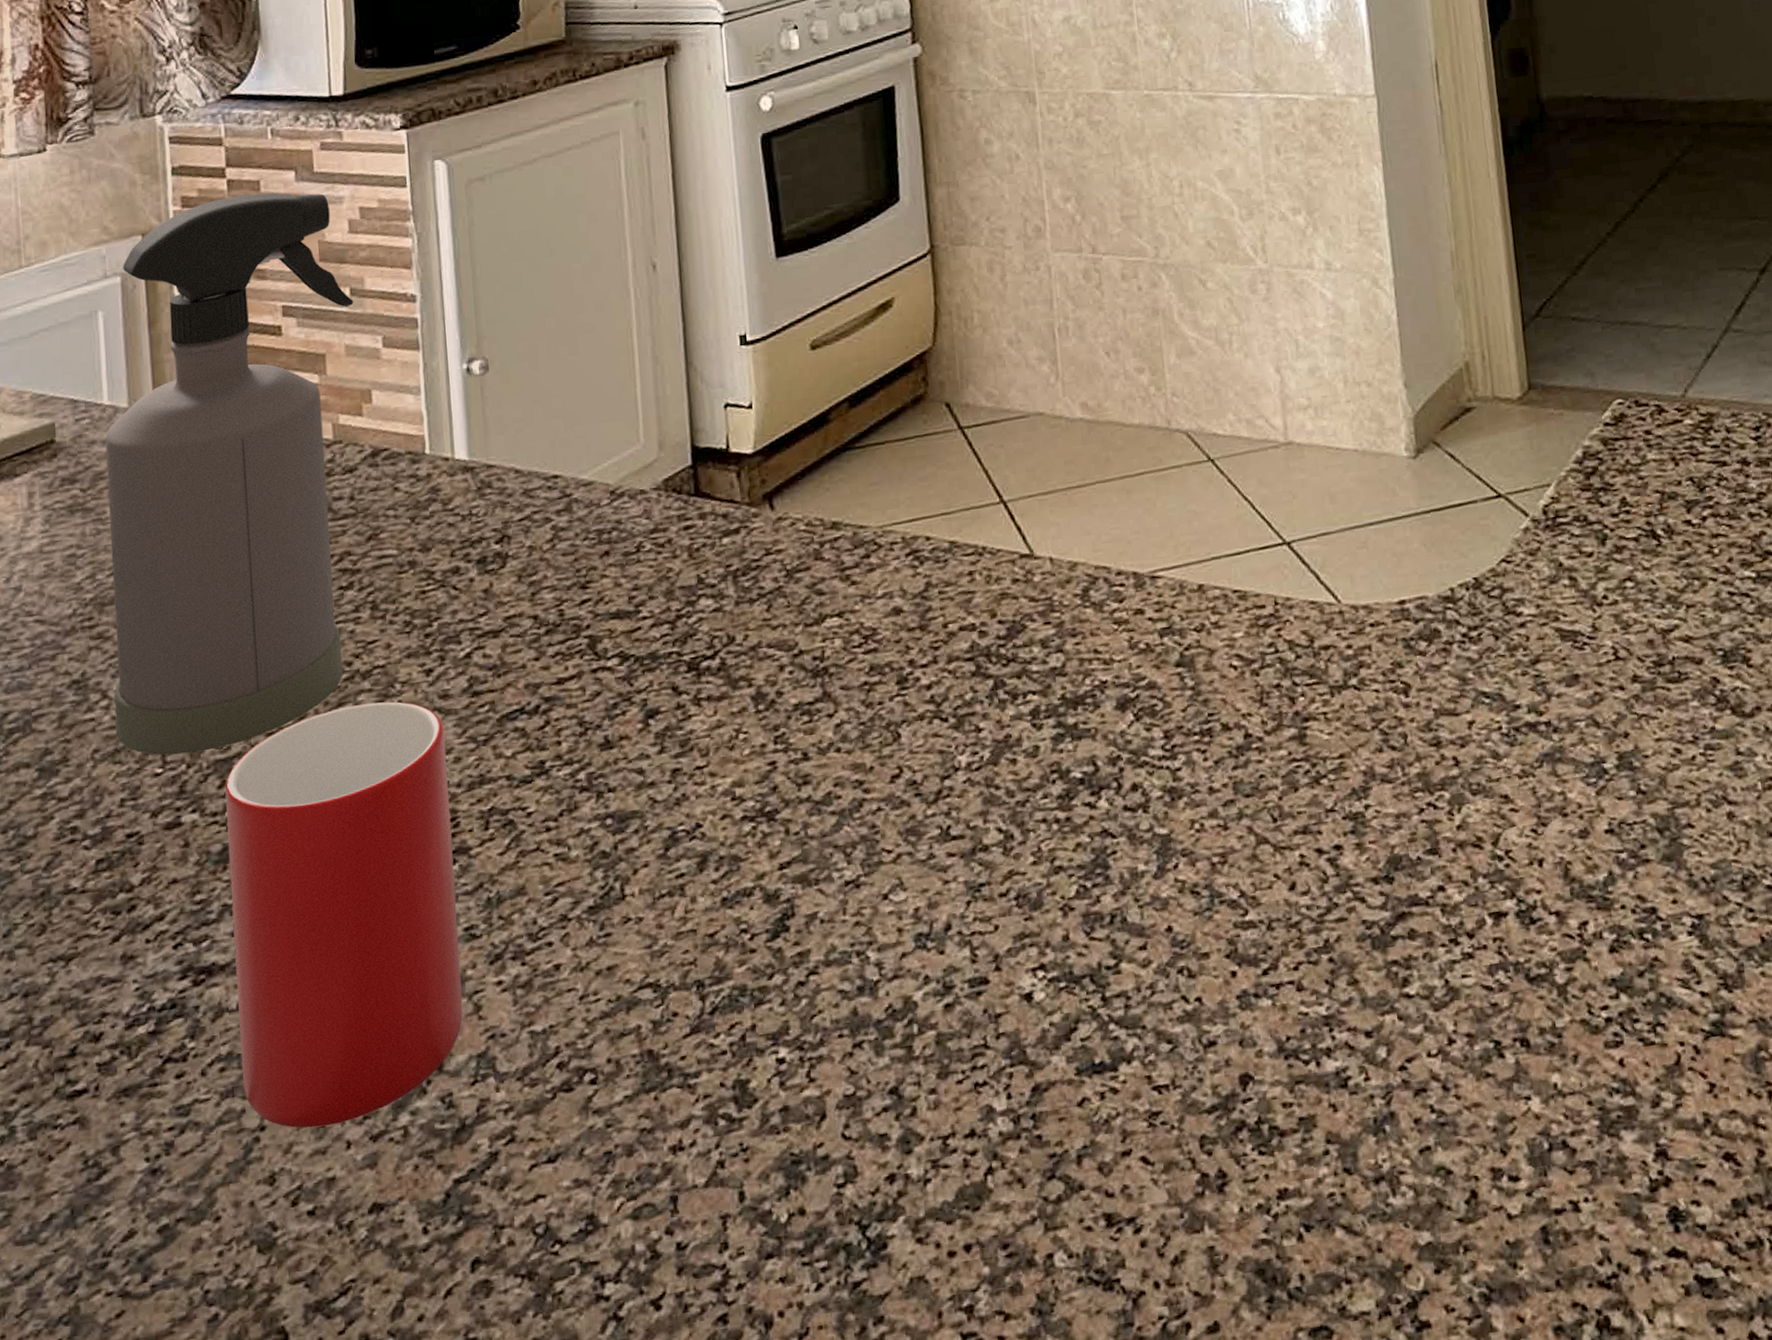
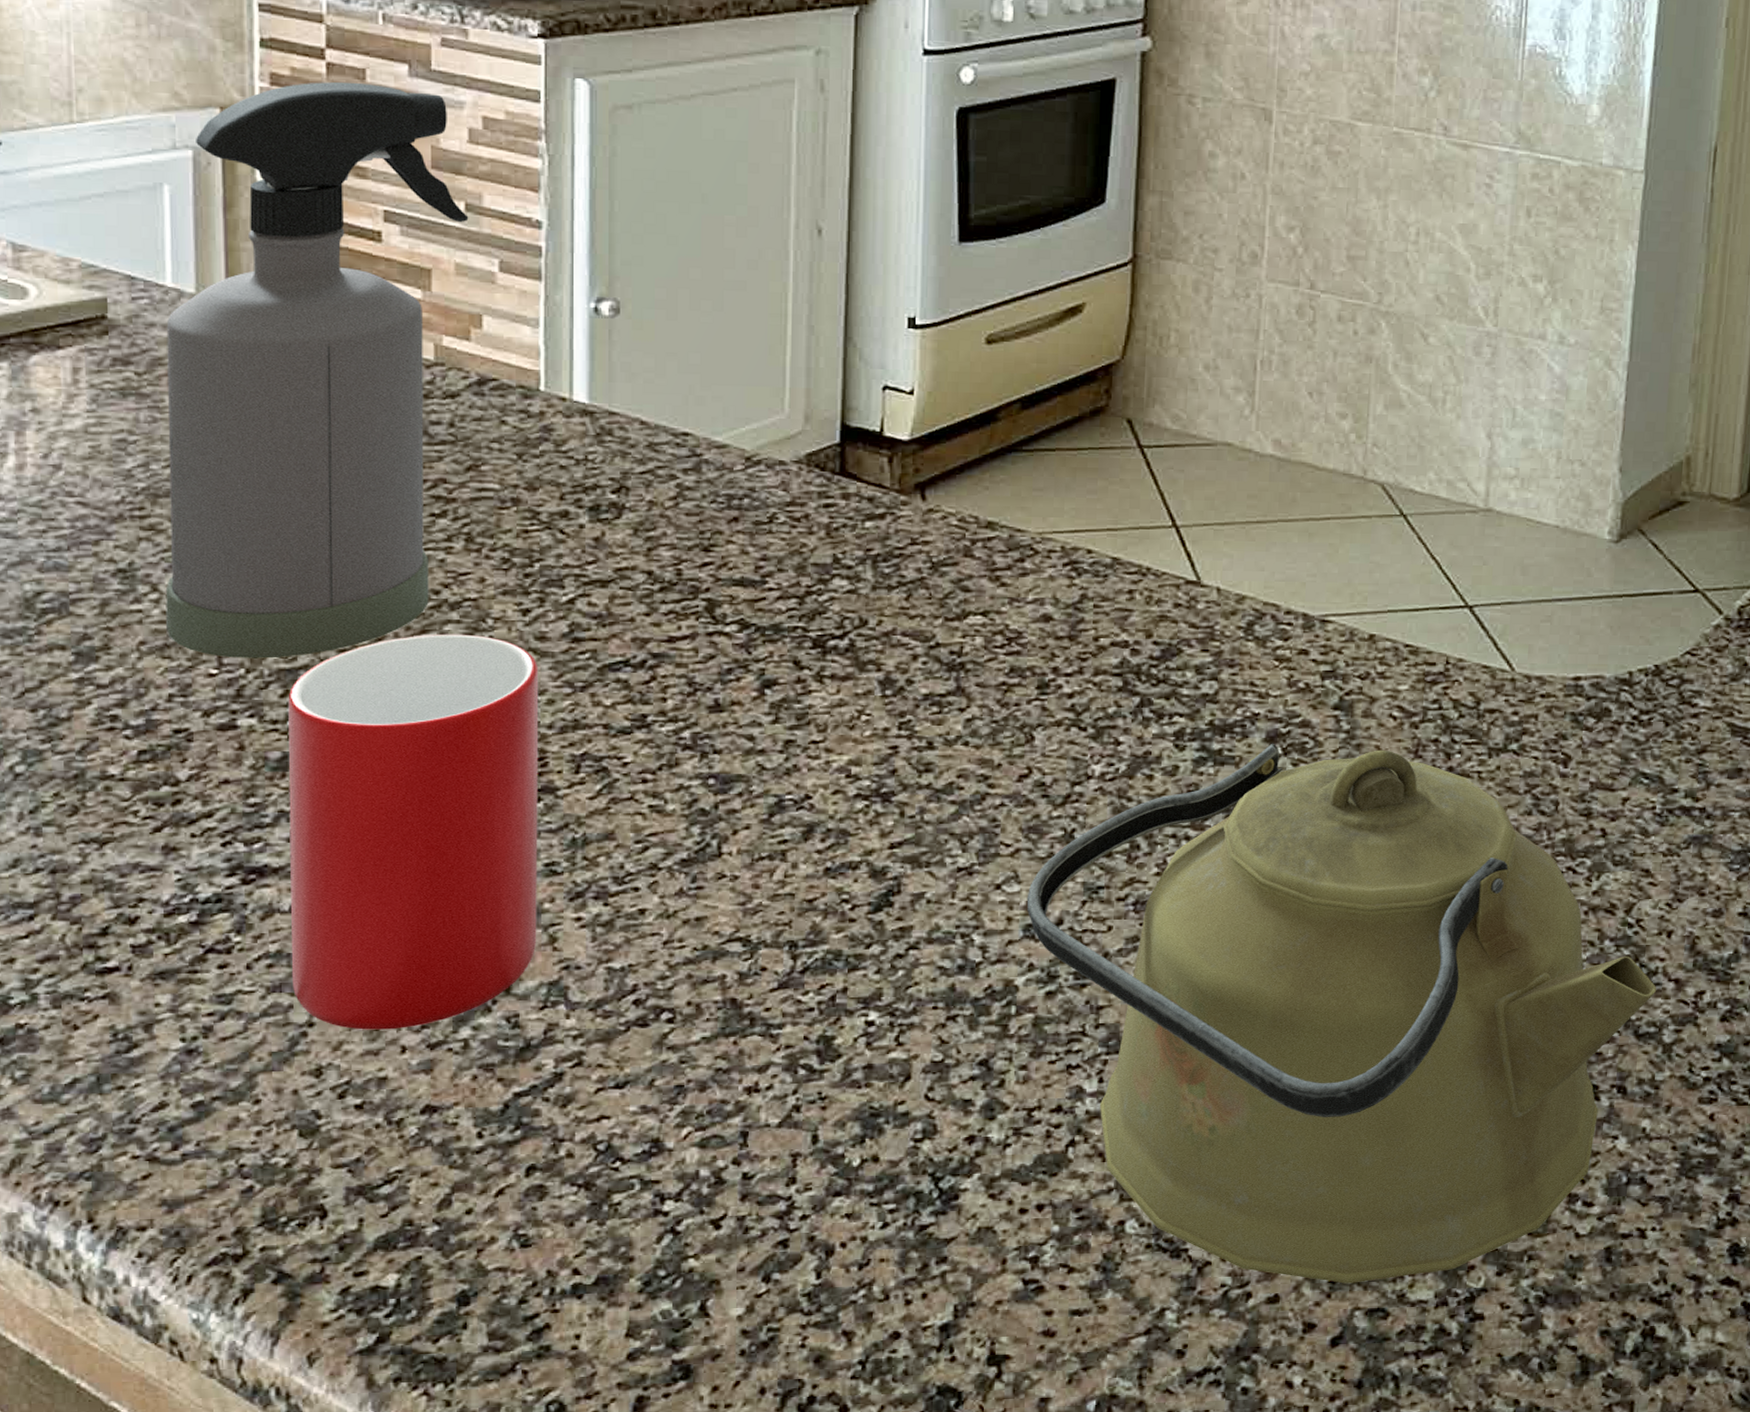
kettle: none [913,702,1540,1301] -> present [1026,743,1657,1284]

